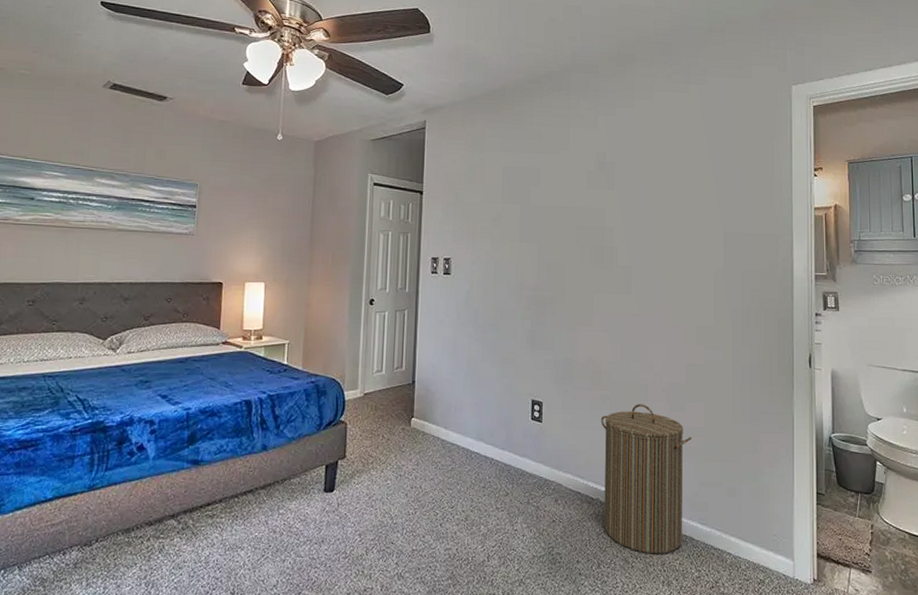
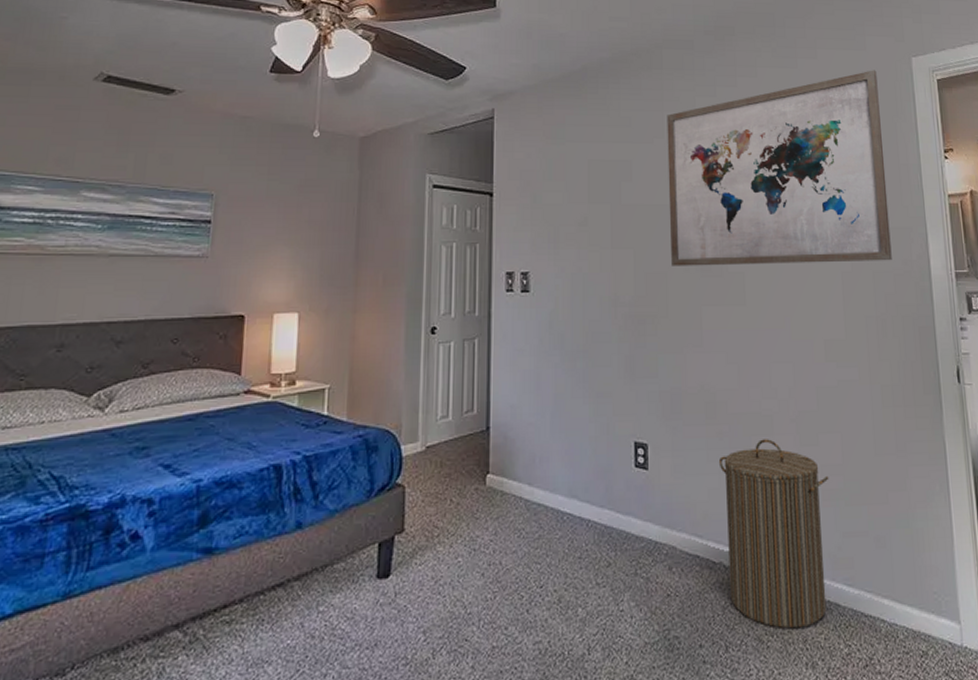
wall art: none [569,96,760,263] -> present [667,70,892,266]

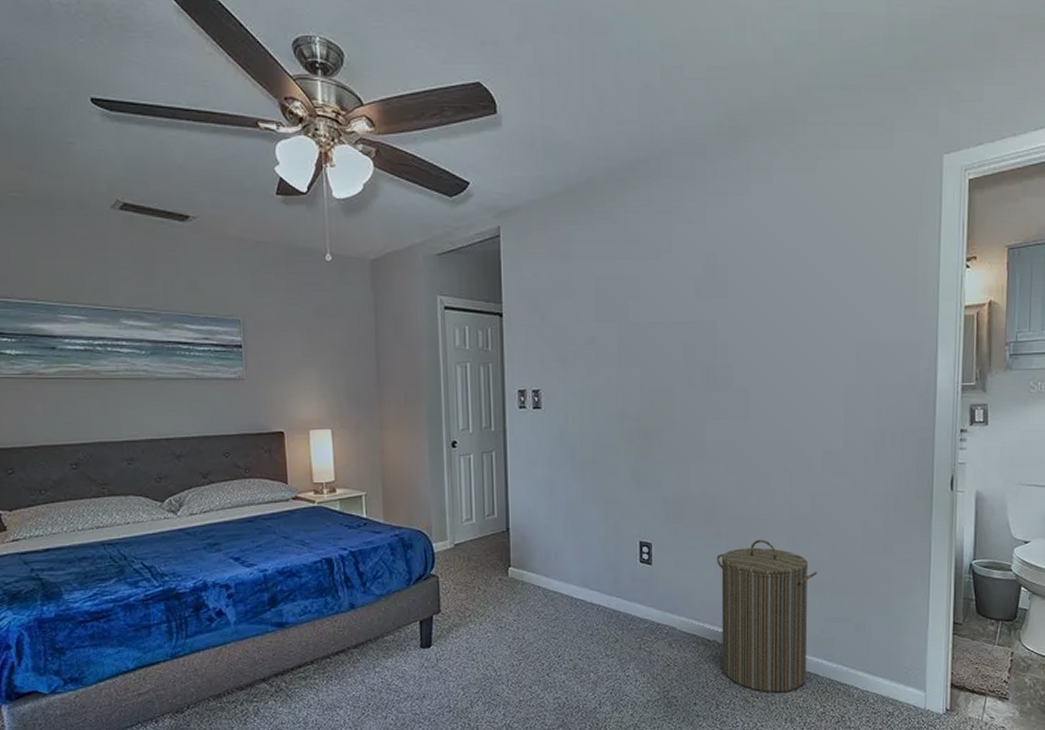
wall art: present [667,70,892,266] -> none [675,170,903,383]

